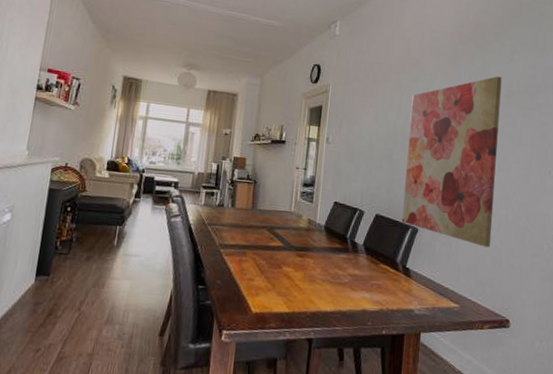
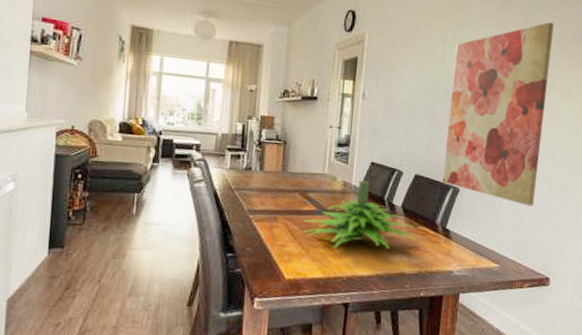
plant: none [269,219,382,286] -> present [302,181,421,249]

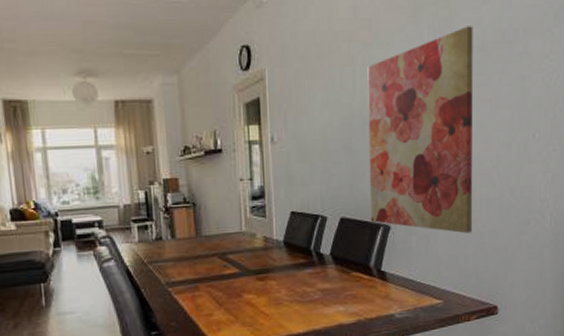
plant: present [302,181,421,249] -> none [227,233,355,309]

